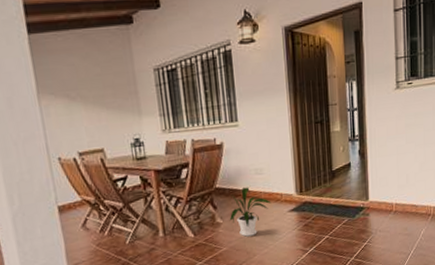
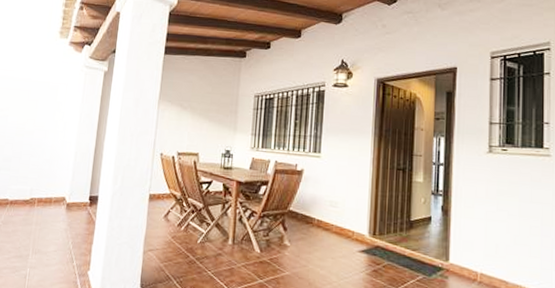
house plant: present [229,187,272,237] -> none [296,216,342,267]

